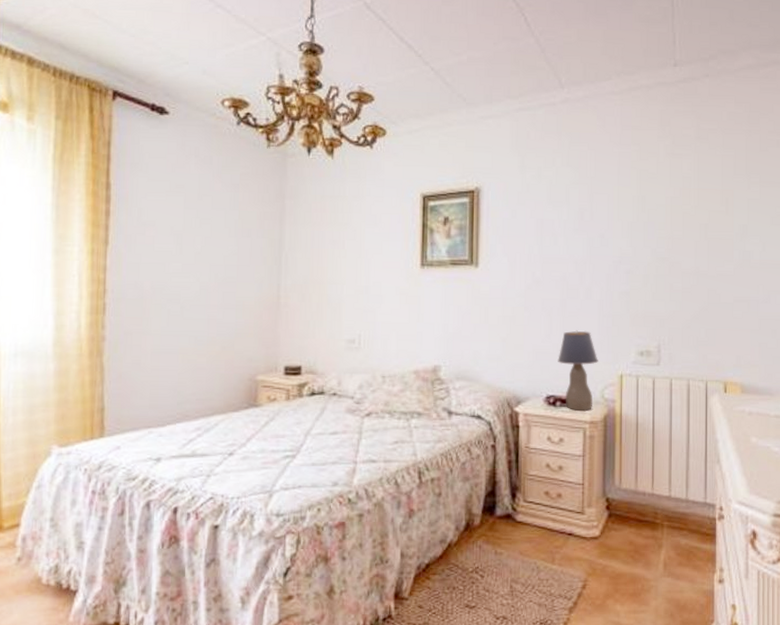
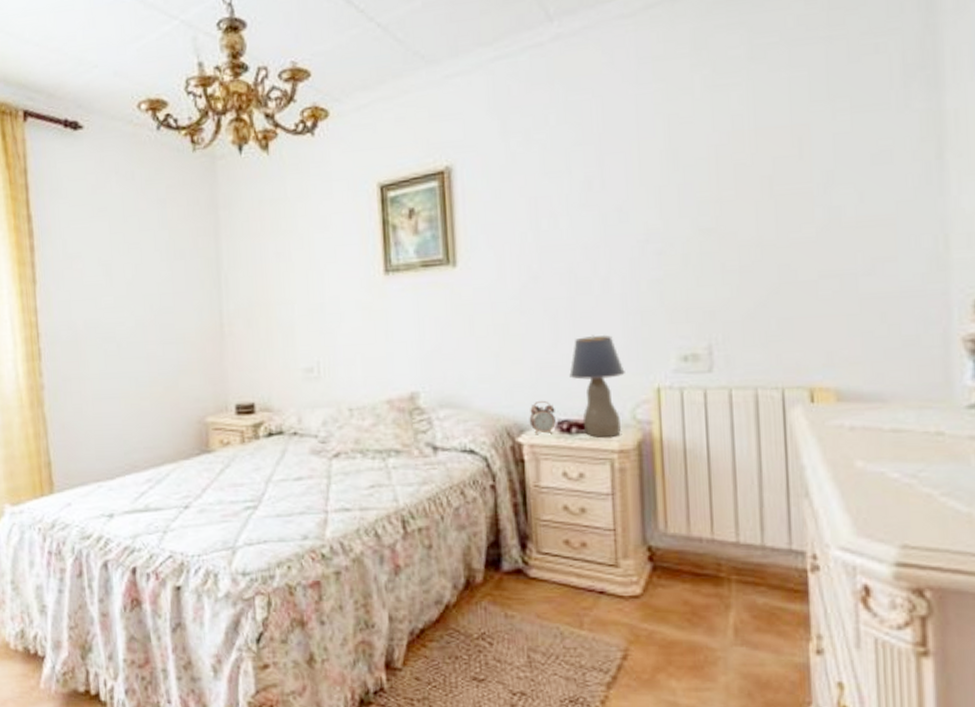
alarm clock: none [525,379,545,407] -> present [529,400,556,435]

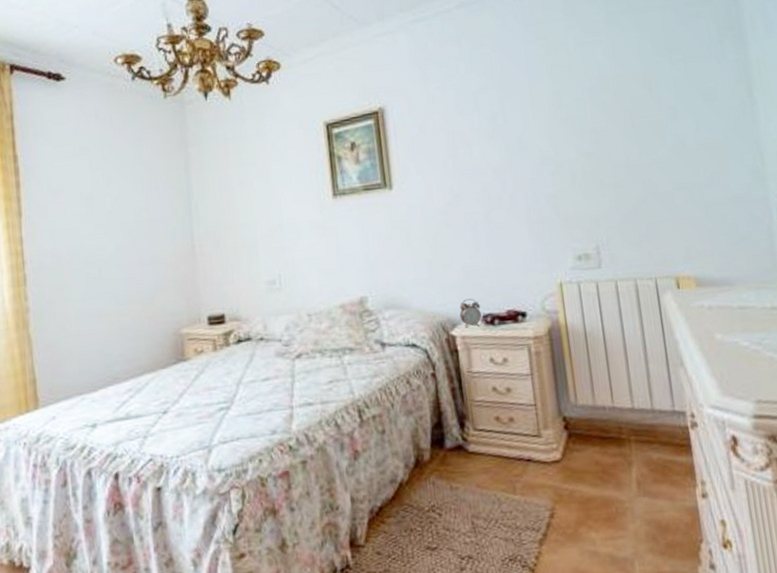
table lamp: present [569,334,625,438] -> none [489,241,534,327]

